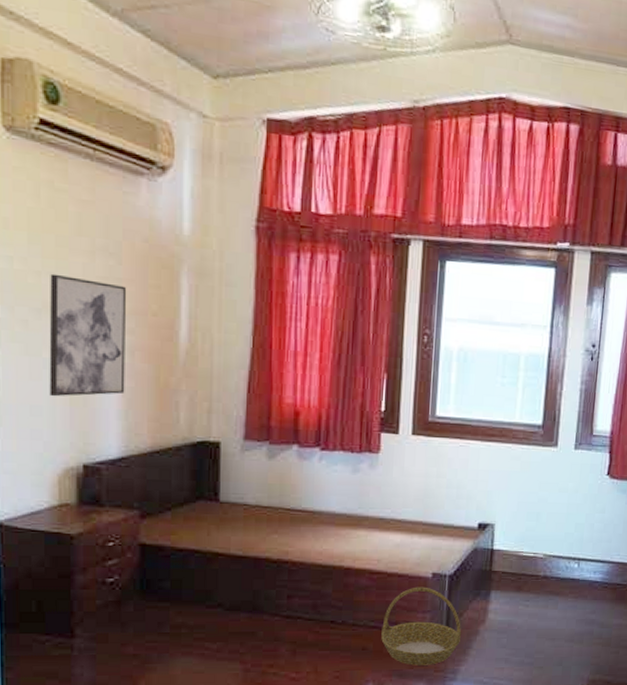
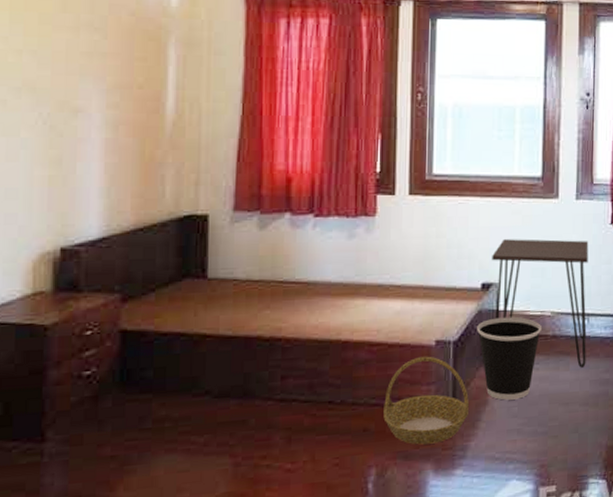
wall art: present [49,273,127,397] -> none [27,51,112,178]
wastebasket: none [472,556,533,632] -> present [477,317,541,400]
desk: none [489,483,584,607] -> present [492,239,589,368]

